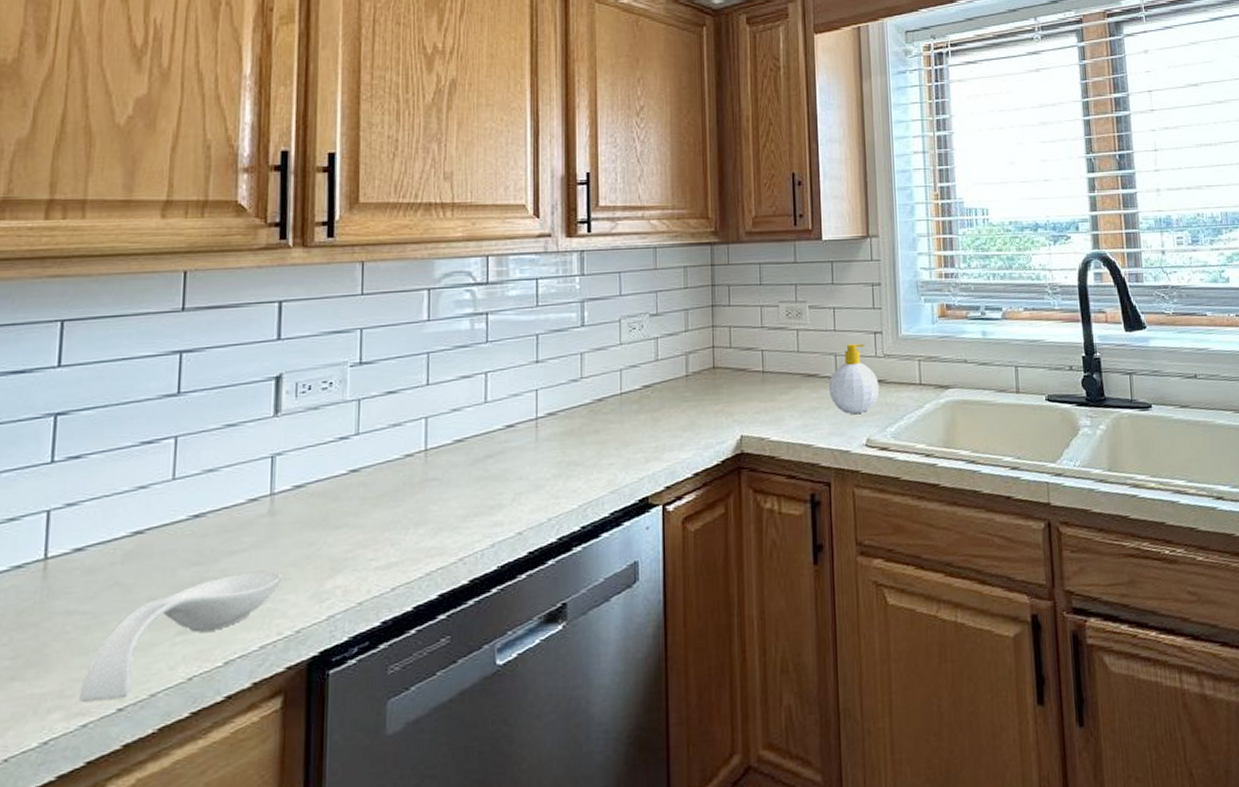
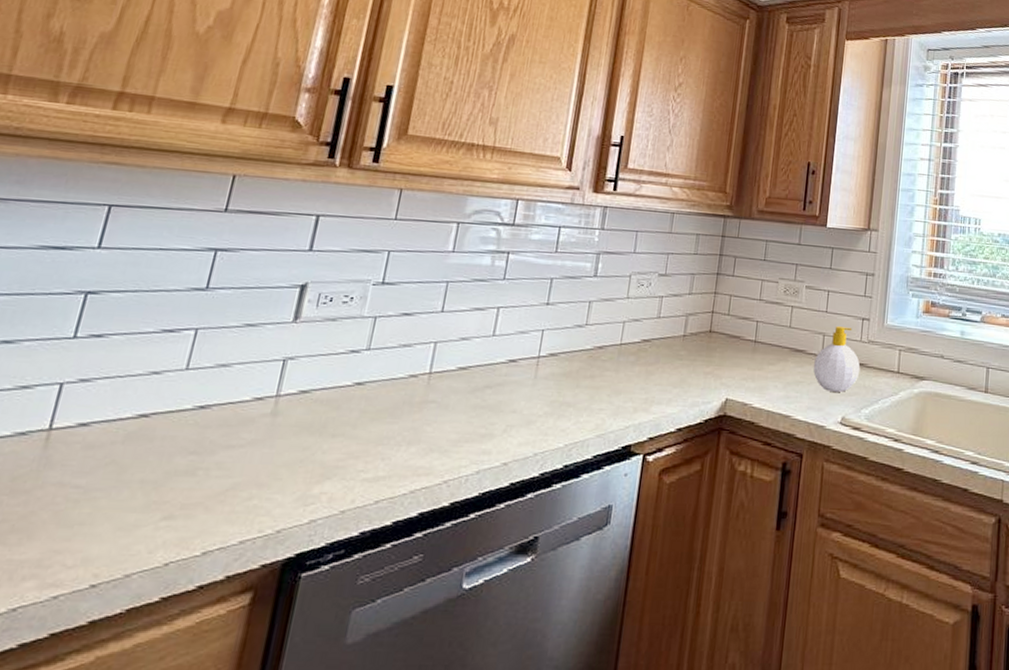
spoon rest: present [79,571,282,704] -> none [55,468,273,576]

